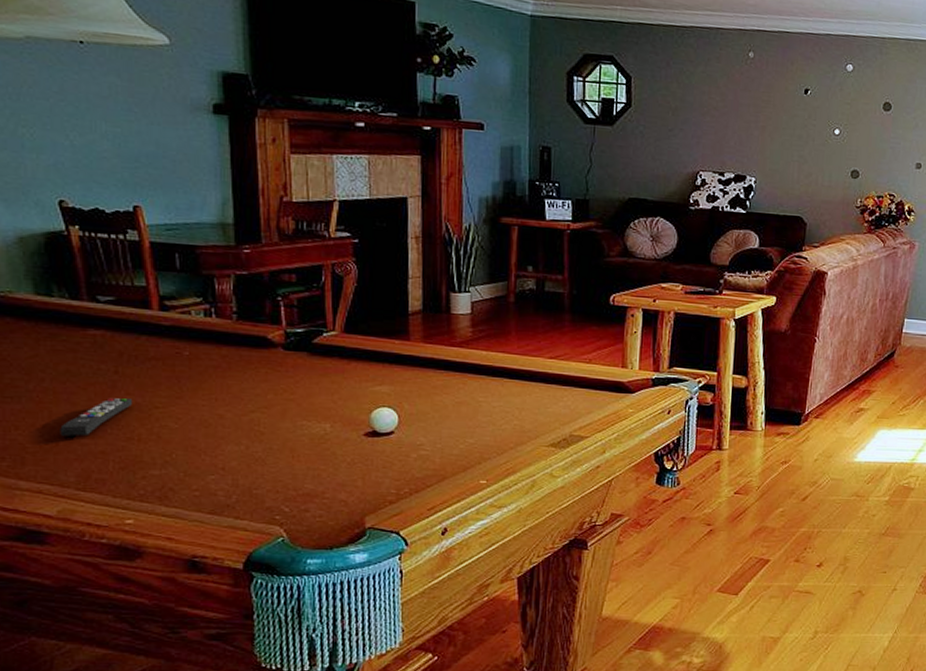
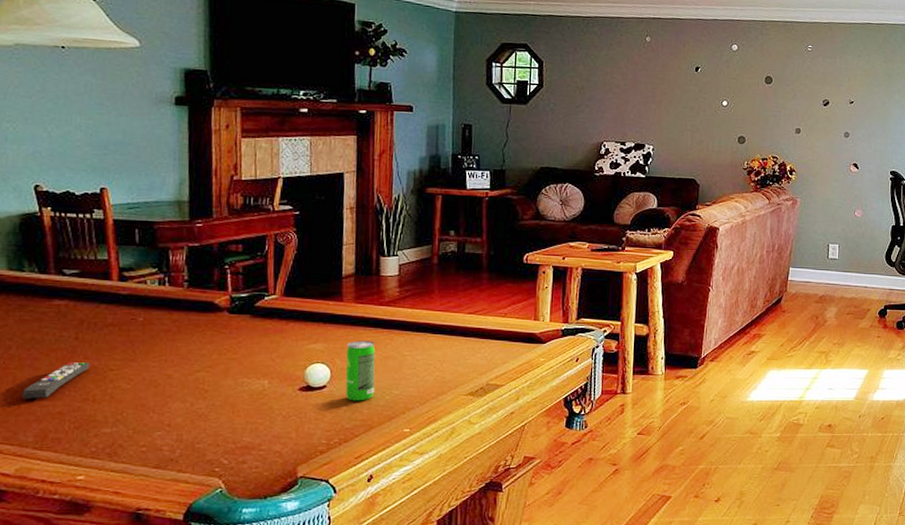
beverage can: none [415,384,448,449] -> present [345,340,376,401]

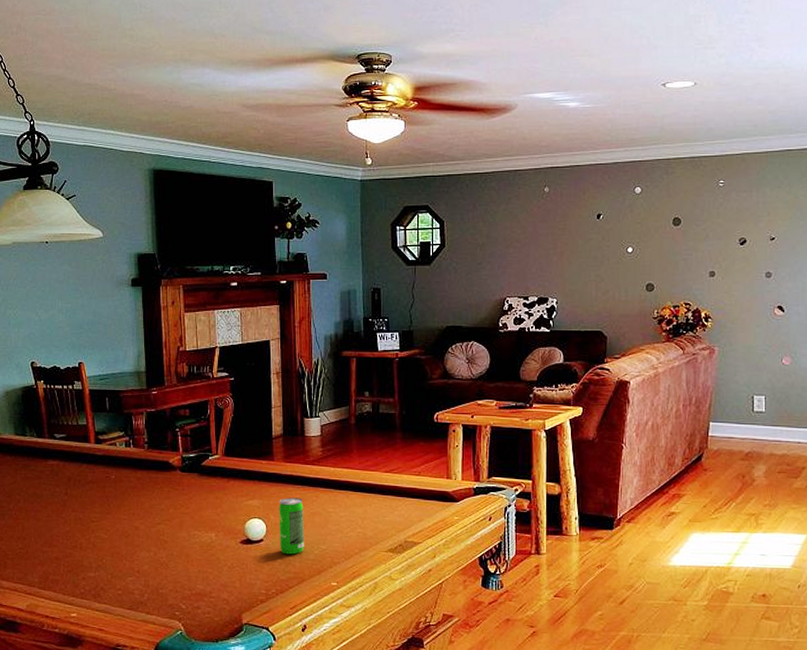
remote control: present [22,362,91,399] -> none [29,514,77,545]

